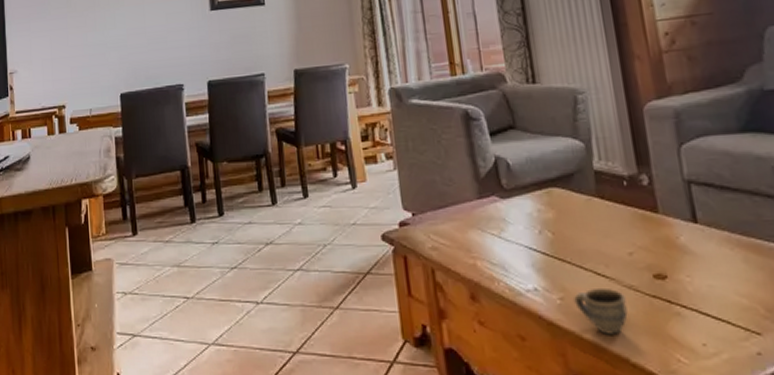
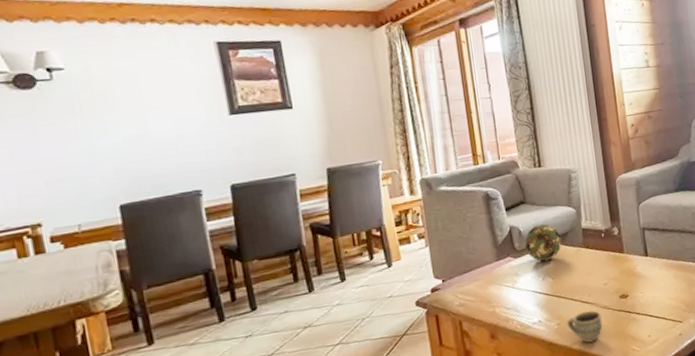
decorative ball: none [514,157,565,209] -> present [524,223,562,262]

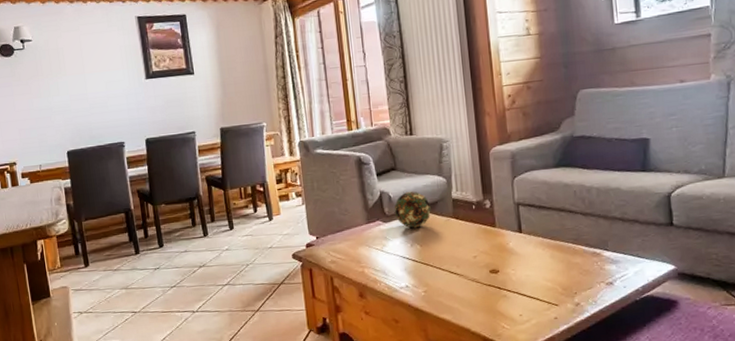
cup: present [566,310,603,343] -> none [433,281,471,314]

